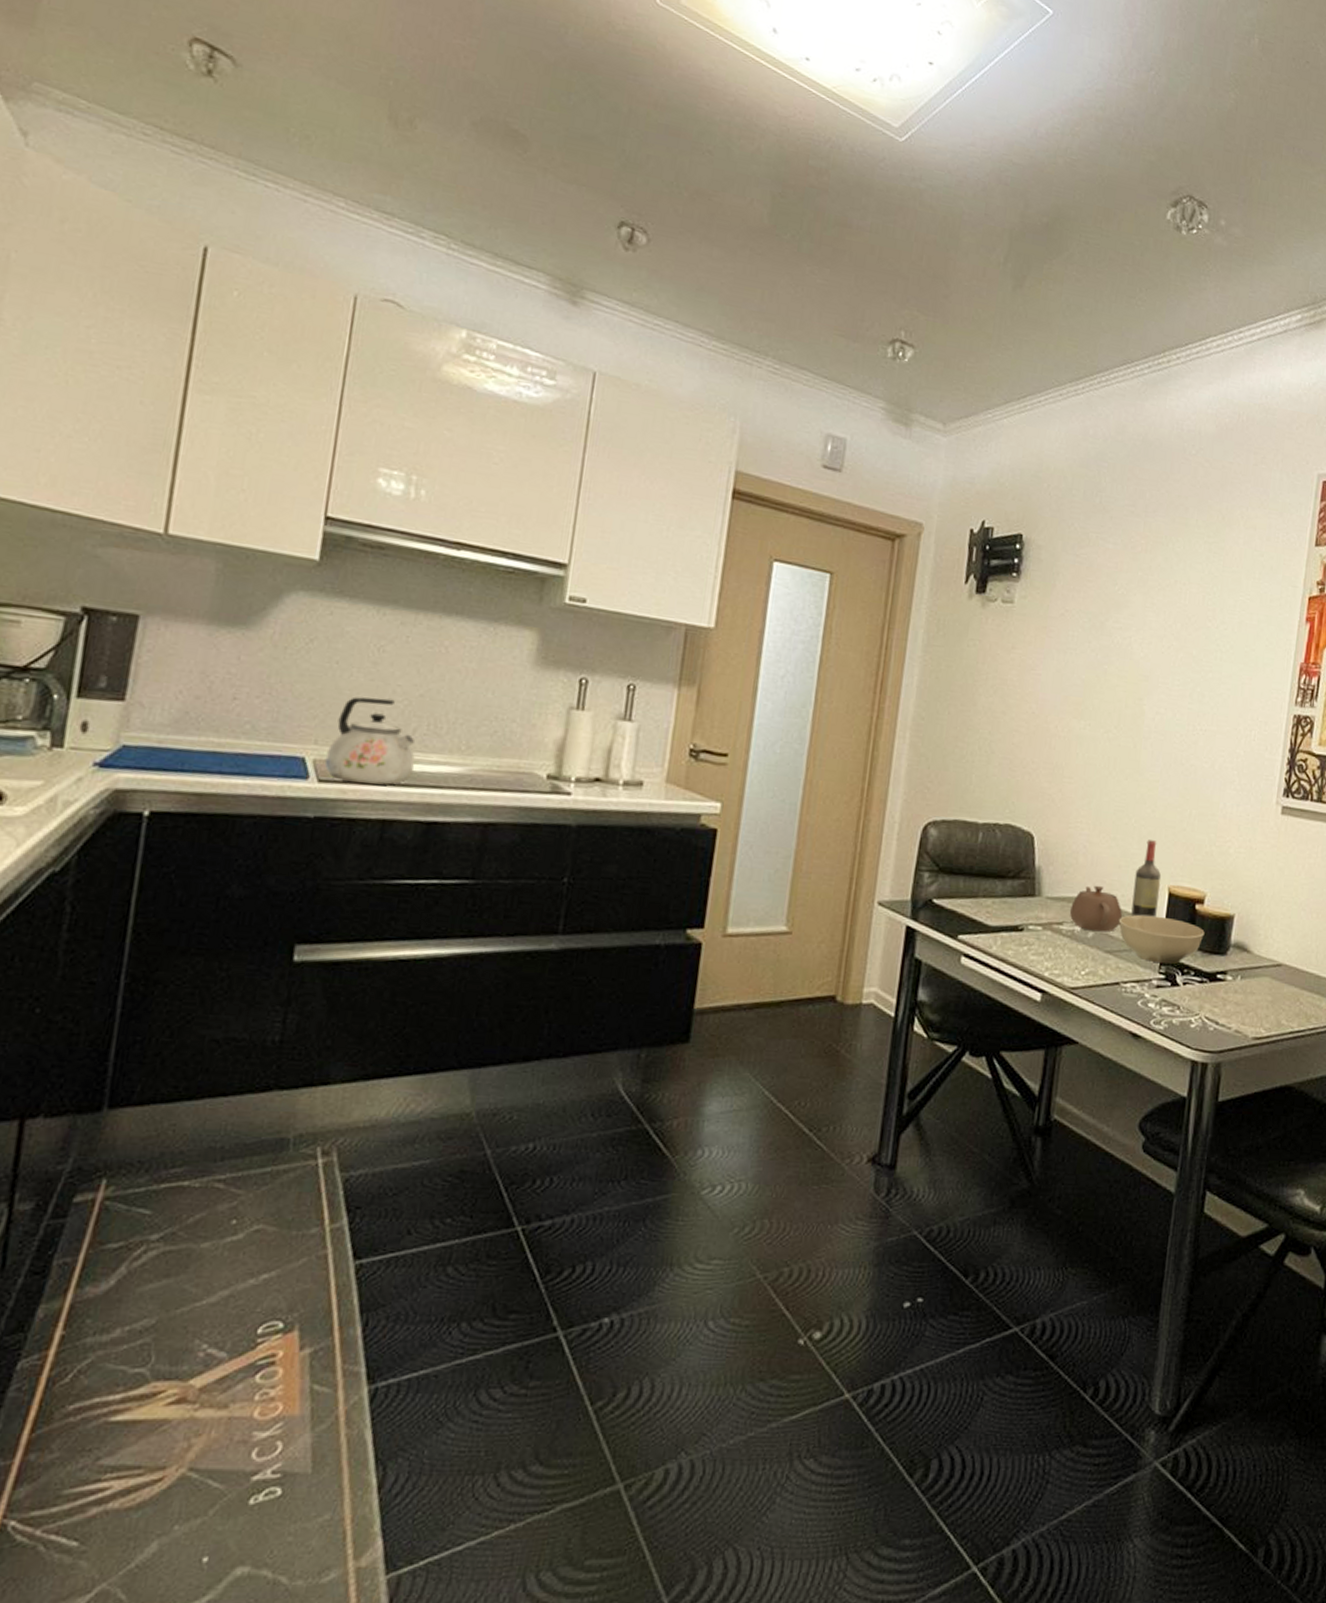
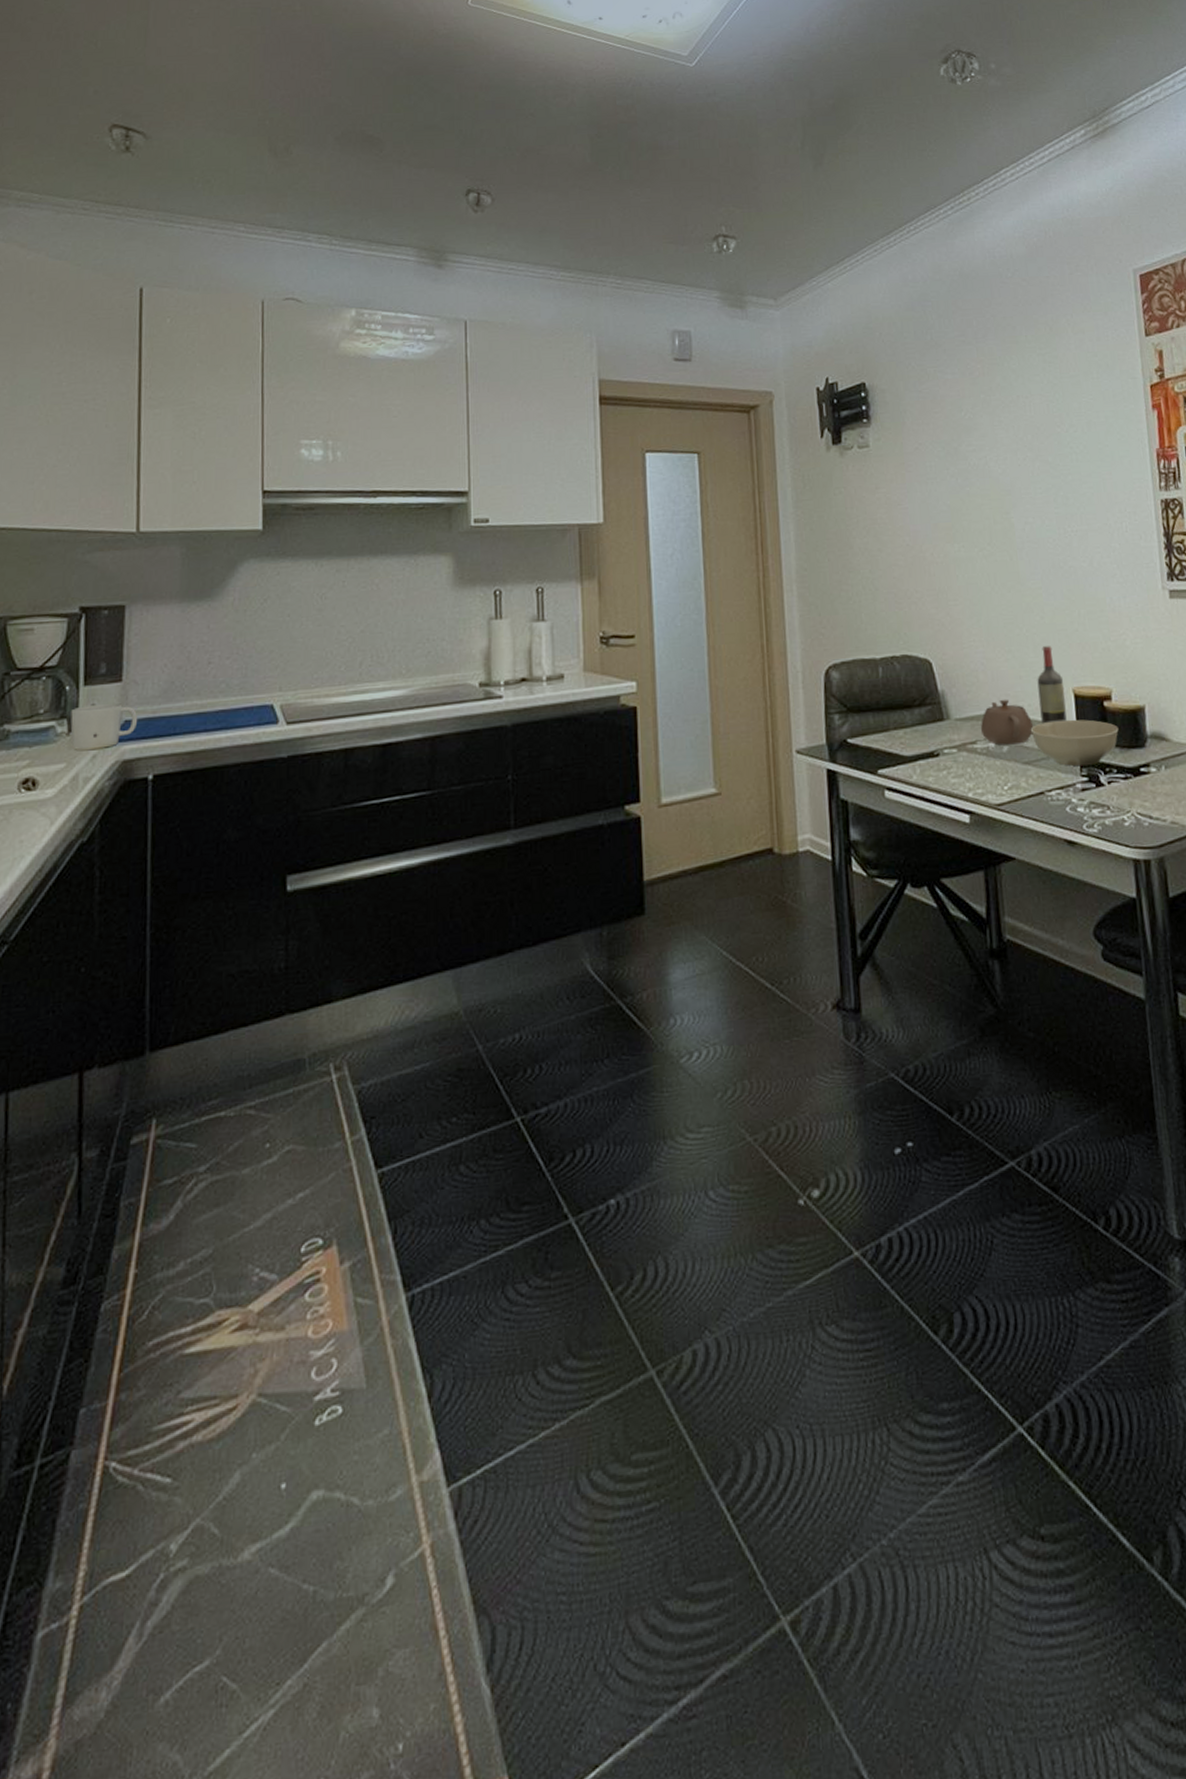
mug: none [52,720,140,772] -> present [70,703,138,751]
kettle: present [324,696,415,786] -> none [290,639,364,721]

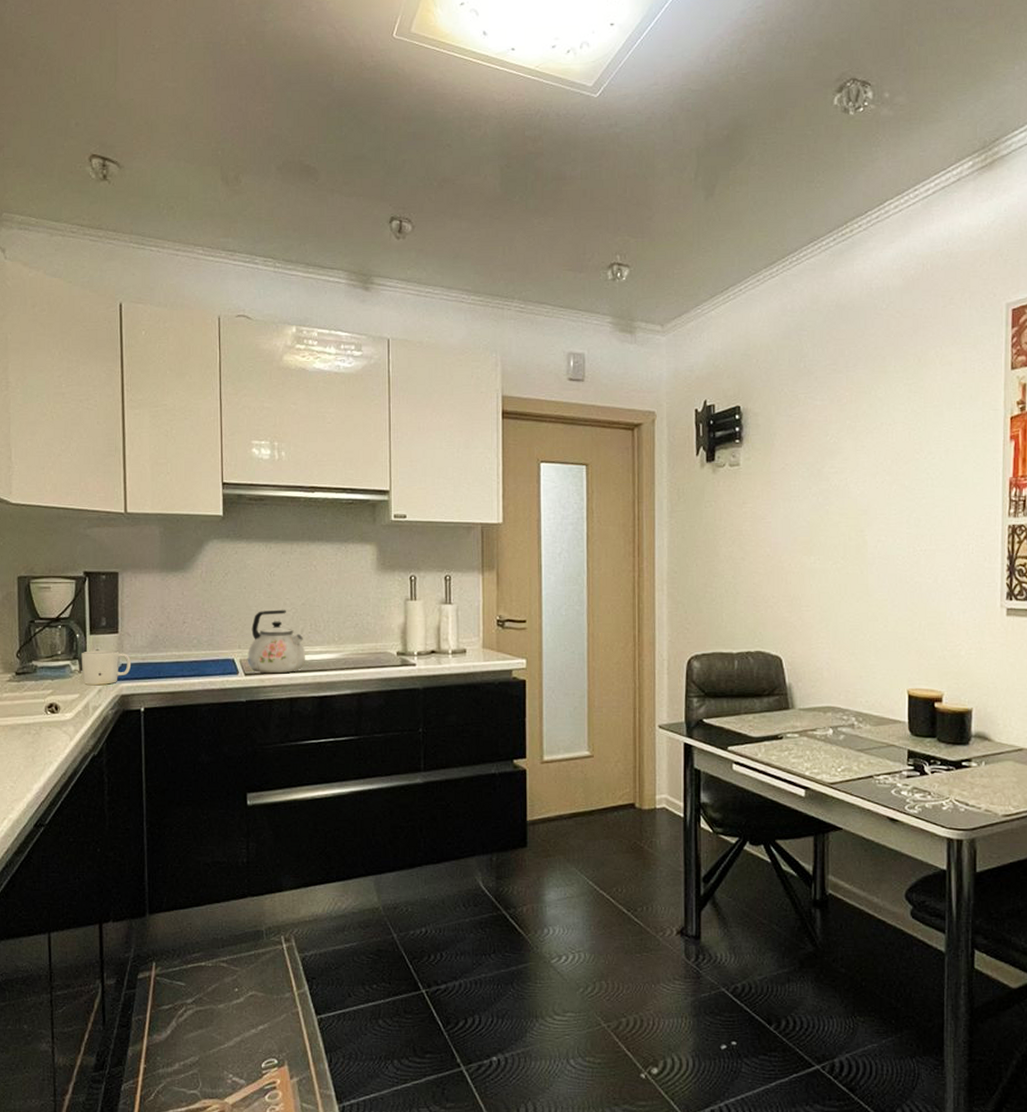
kettle: none [290,639,364,721] -> present [247,609,305,674]
teapot: present [980,699,1034,745] -> none [821,695,869,734]
bowl: present [1030,719,1119,767] -> none [865,716,946,757]
wine bottle: present [1037,645,1067,724] -> none [876,650,900,718]

